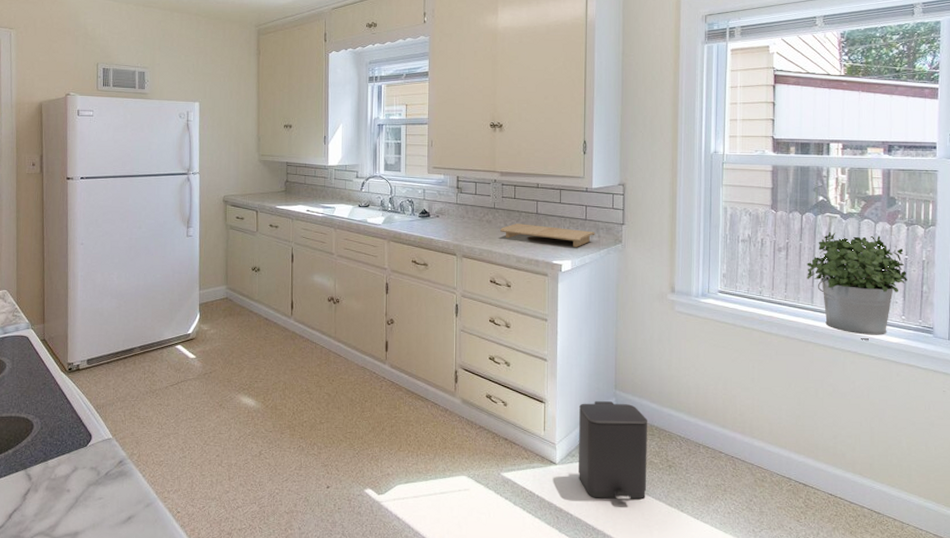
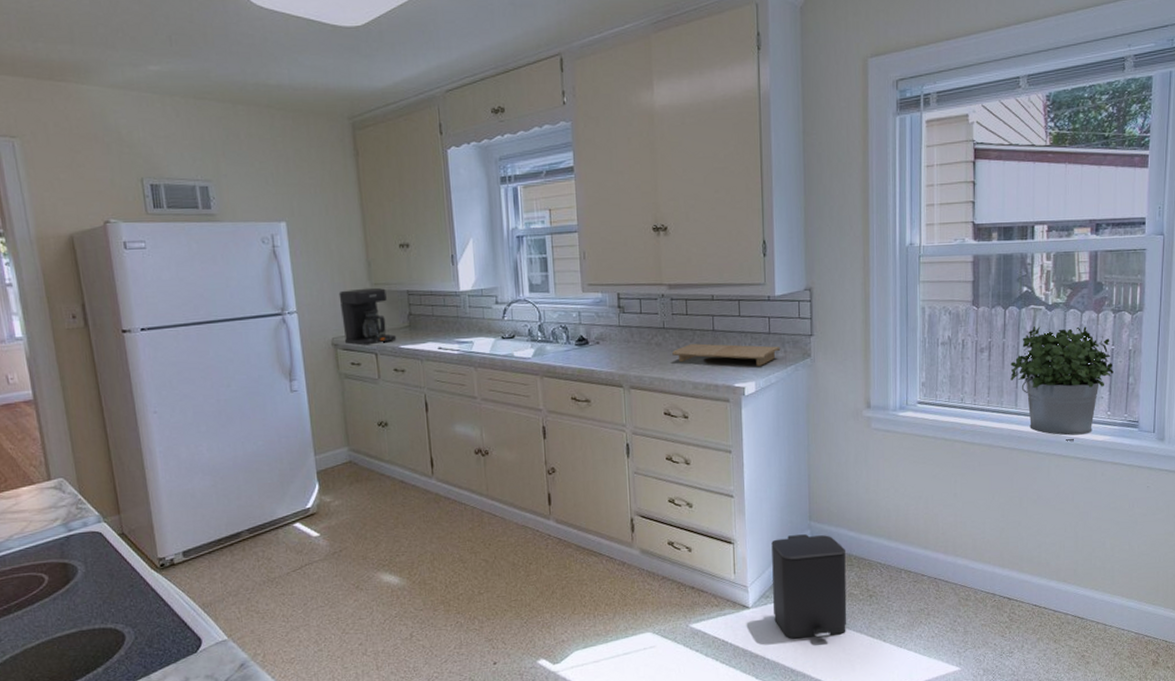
coffee maker: none [233,158,274,204] -> present [338,287,397,346]

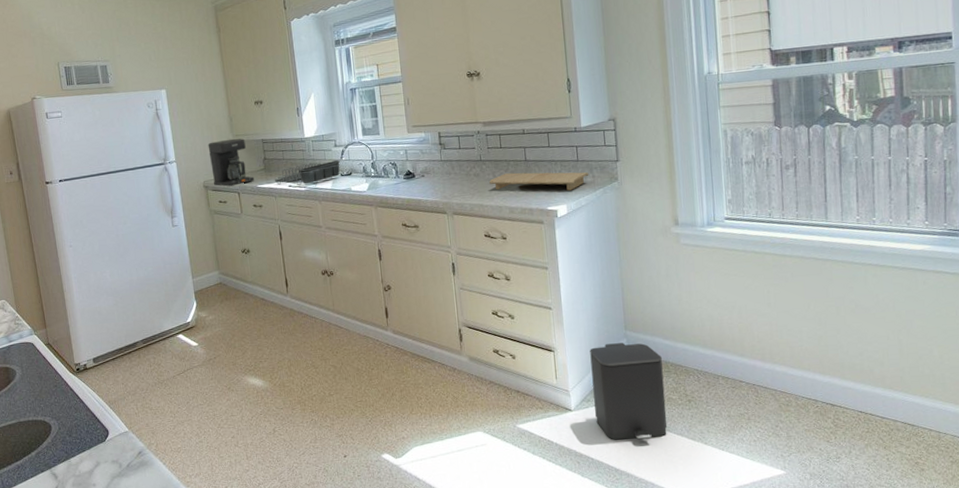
dish rack: none [422,320,501,349] -> present [275,160,340,186]
potted plant: present [1010,325,1113,436] -> none [817,140,929,246]

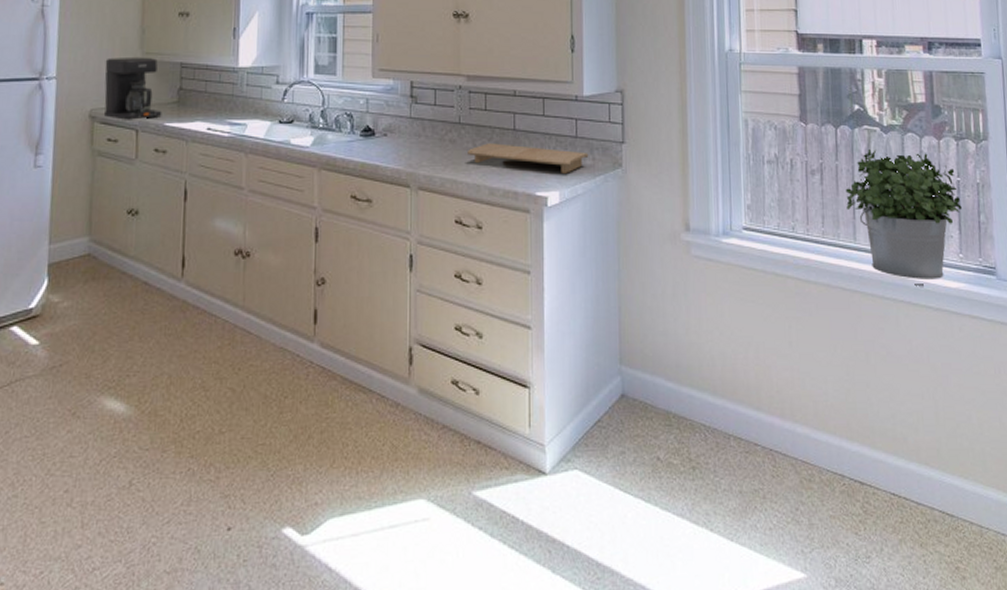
dish rack: present [275,160,340,186] -> none [190,100,280,130]
pedal bin: present [590,343,668,440] -> none [575,381,666,521]
potted plant: none [817,140,929,246] -> present [845,148,962,279]

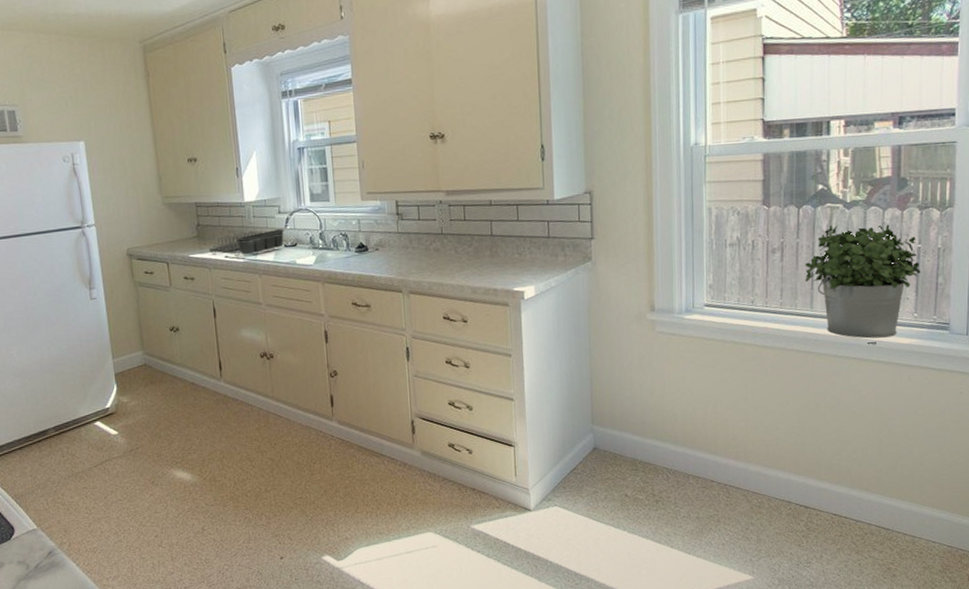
coffee maker: present [103,56,162,120] -> none [132,200,186,256]
dish rack: none [190,100,280,130] -> present [209,229,284,257]
cutting board: present [468,143,589,173] -> none [451,248,561,270]

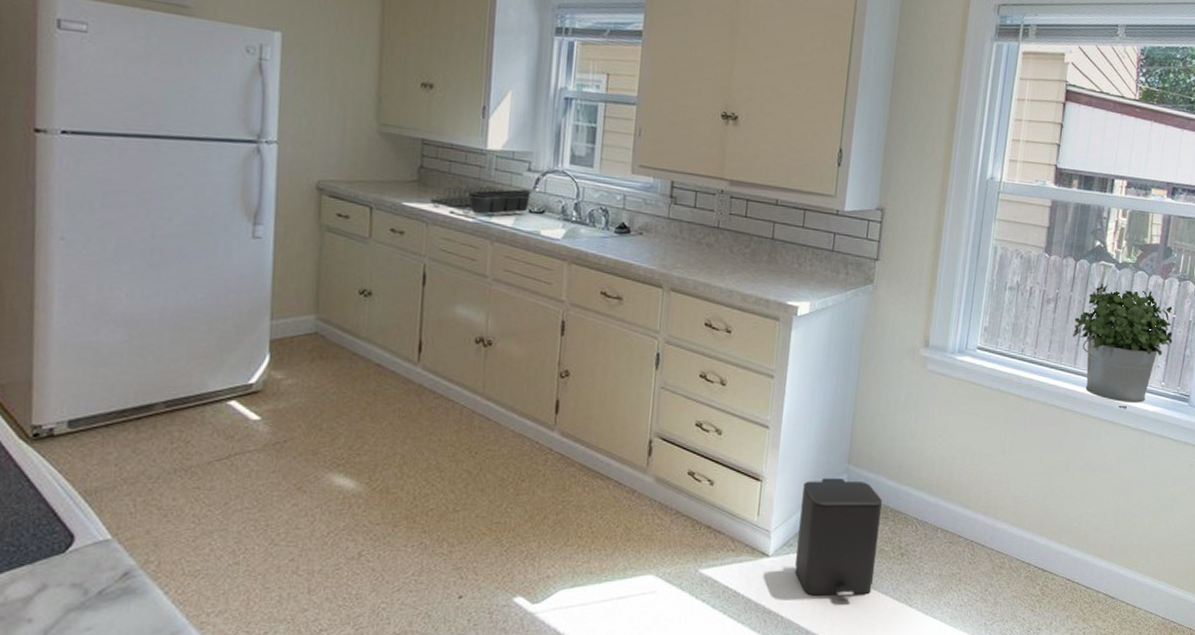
pedal bin: none [553,438,632,543] -> present [795,478,883,597]

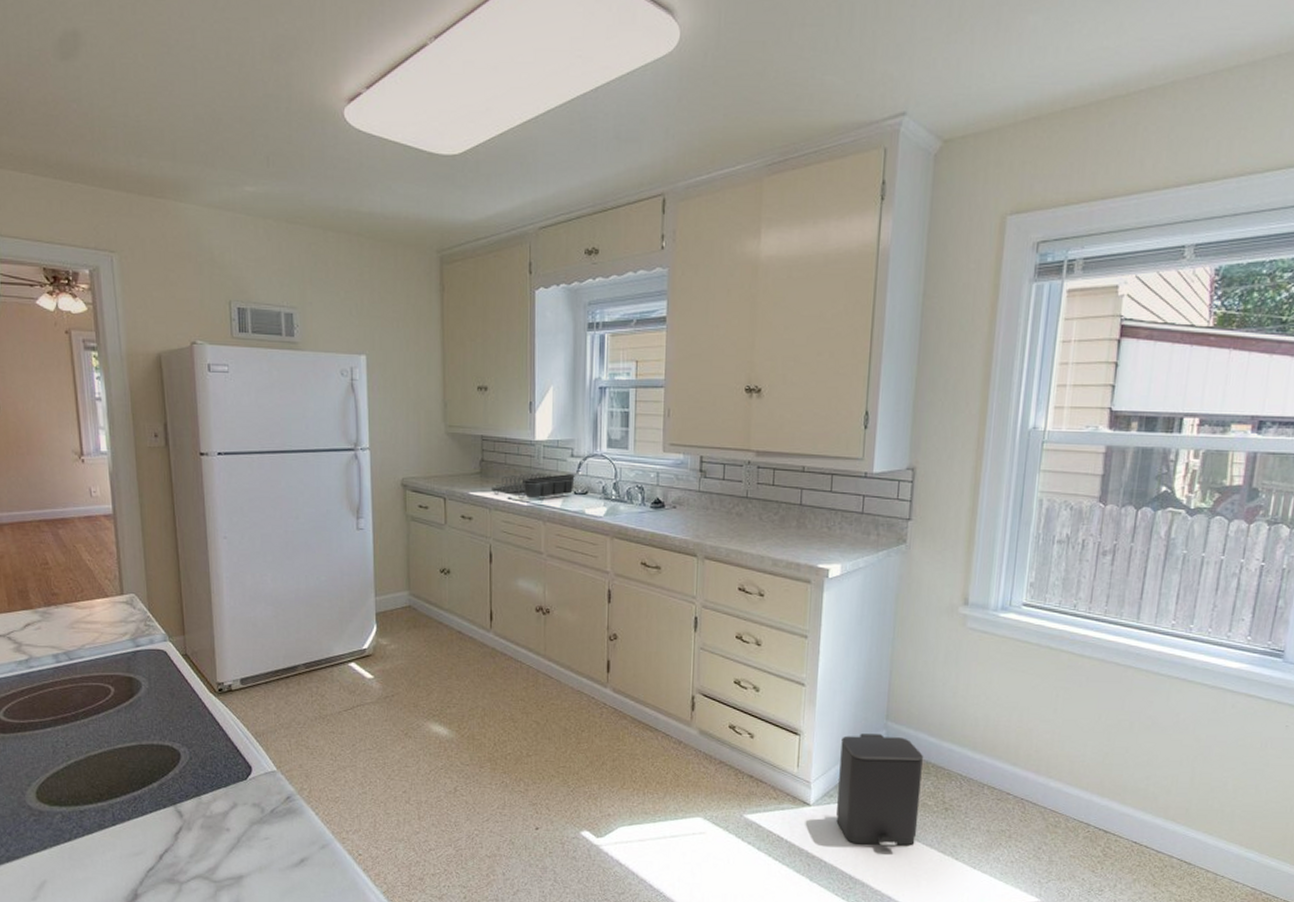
potted plant: present [1073,282,1173,403] -> none [1134,531,1261,659]

